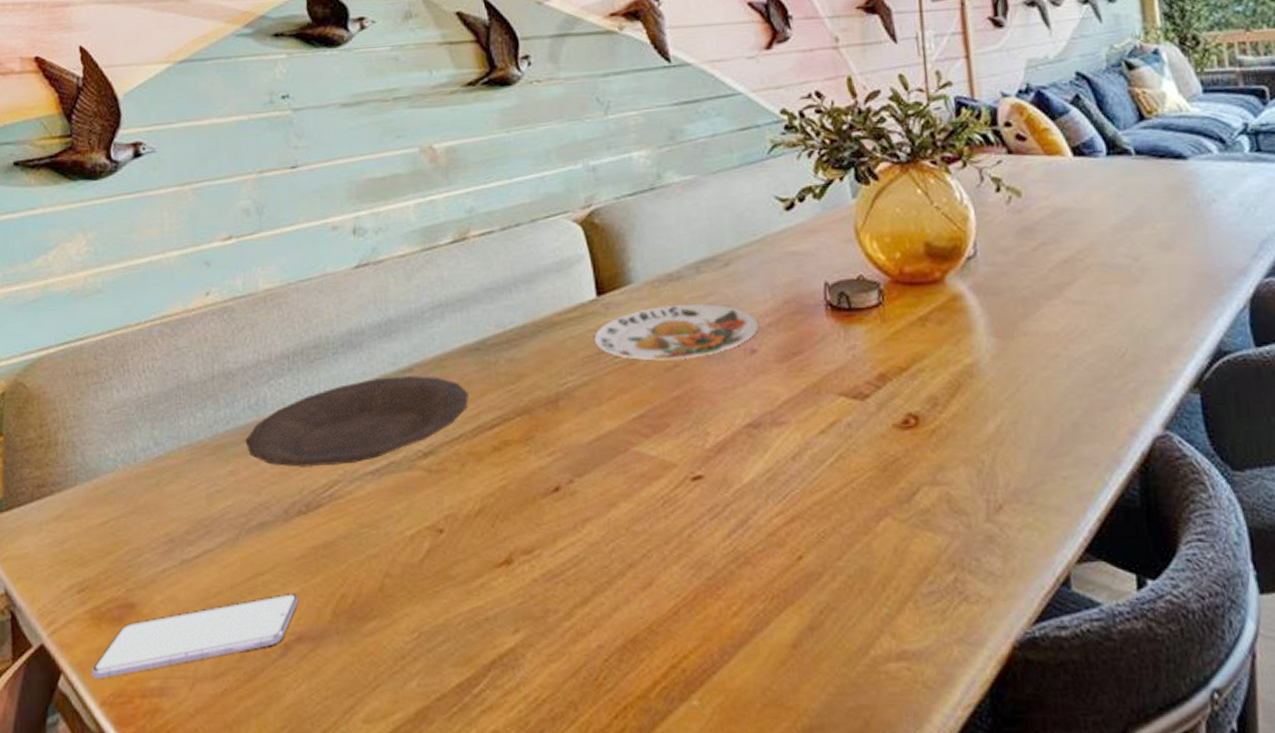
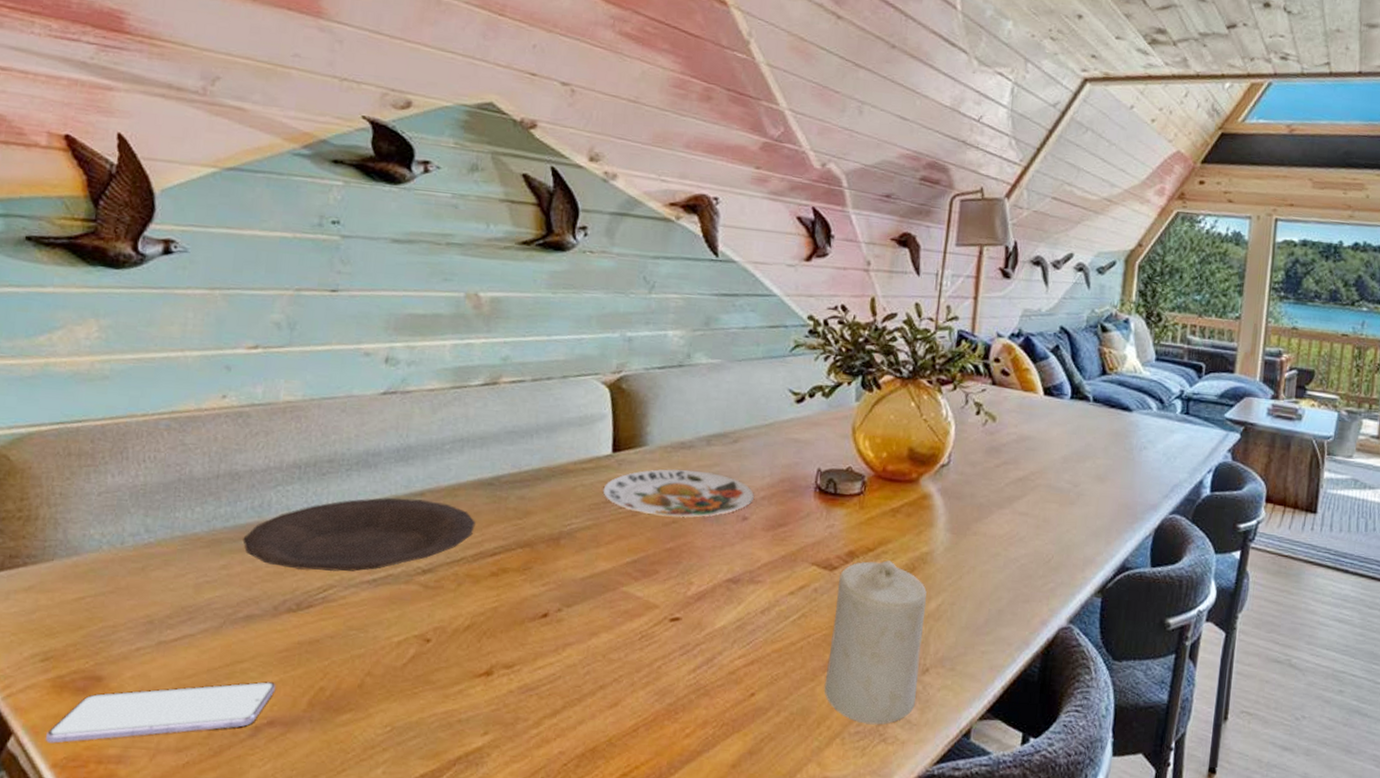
candle: none [874,379,994,581] -> present [824,560,927,725]

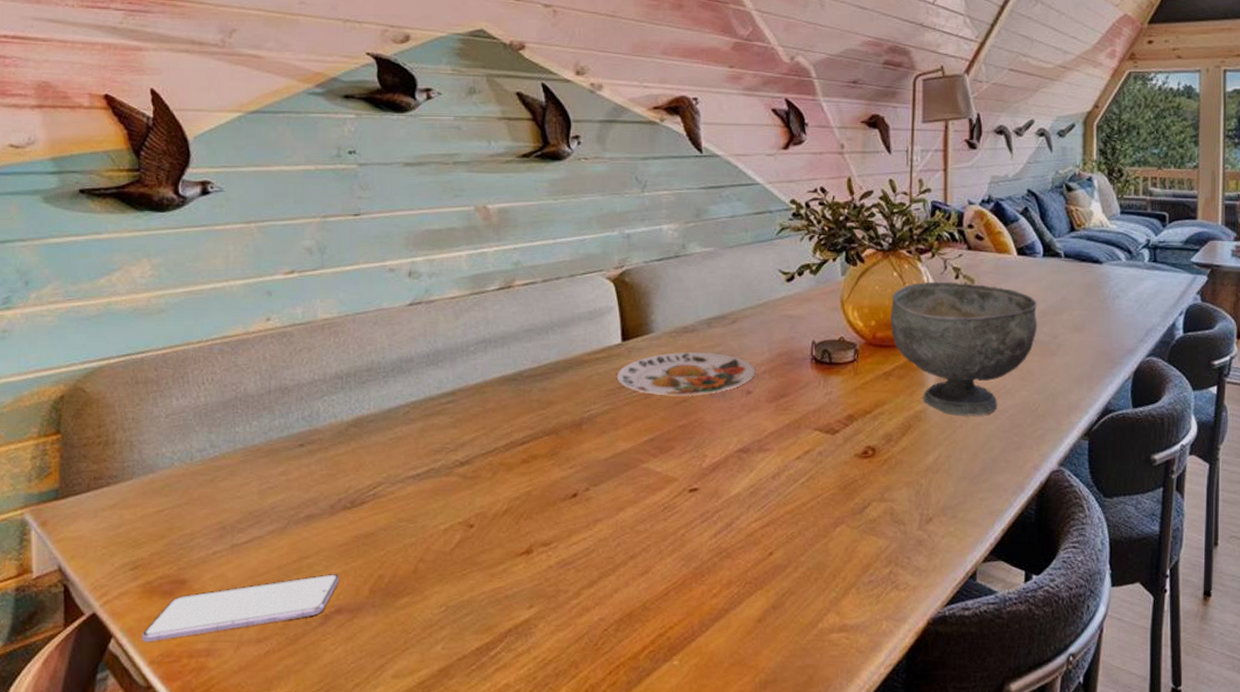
plate: present [243,497,476,572] -> none [297,398,504,471]
candle: present [824,560,927,725] -> none [836,421,924,574]
decorative bowl: none [902,415,1060,563] -> present [889,281,1038,417]

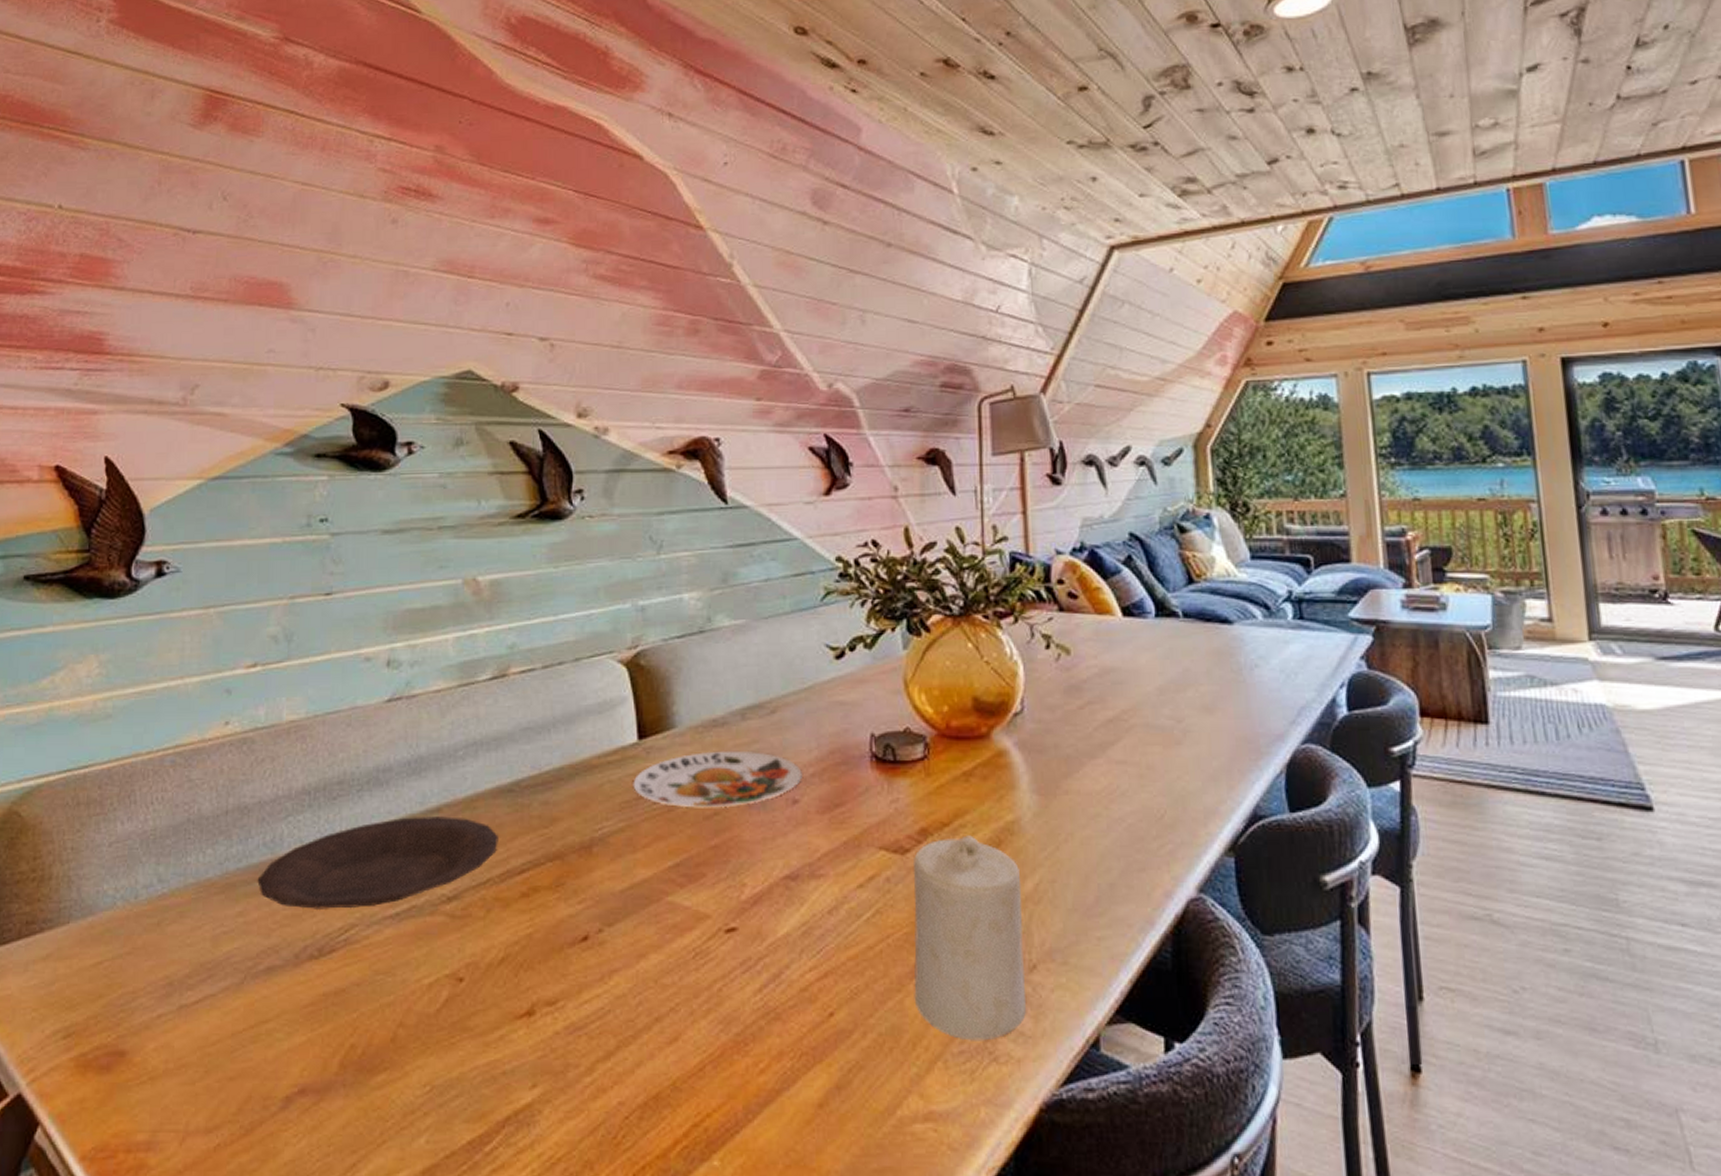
smartphone: present [142,574,340,642] -> none [73,1043,304,1132]
plate: none [297,398,504,471] -> present [257,816,498,909]
candle: none [836,421,924,574] -> present [914,835,1026,1041]
decorative bowl: present [889,281,1038,417] -> none [966,653,1156,828]

